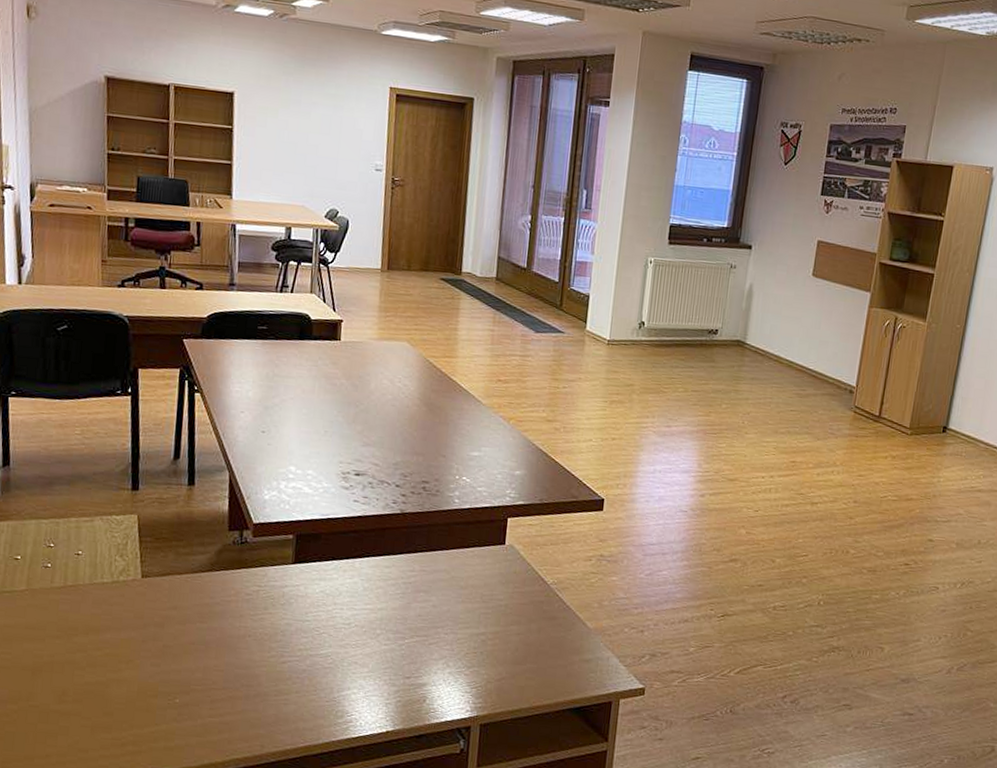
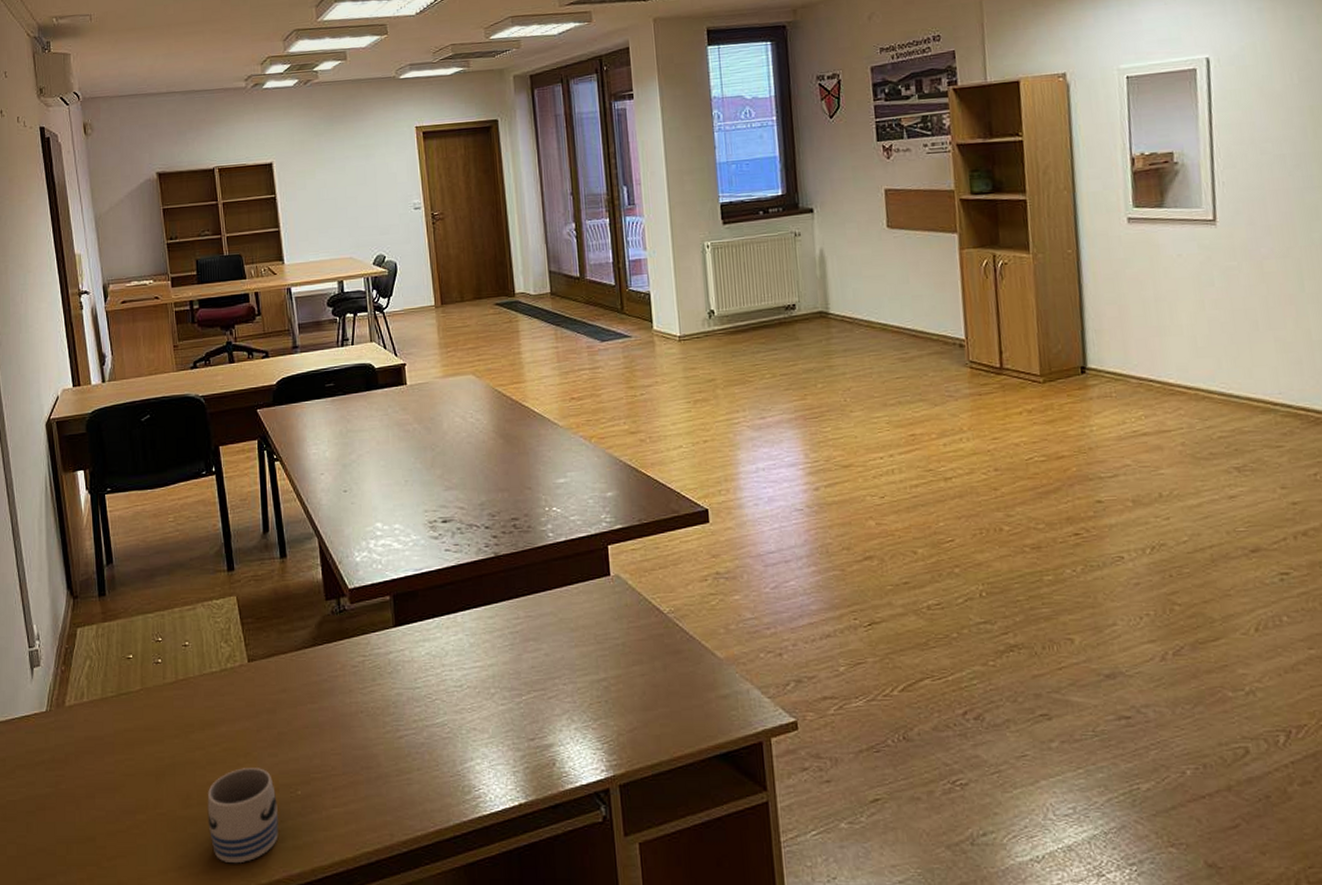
mug: none [81,673,154,757] -> present [207,768,279,864]

